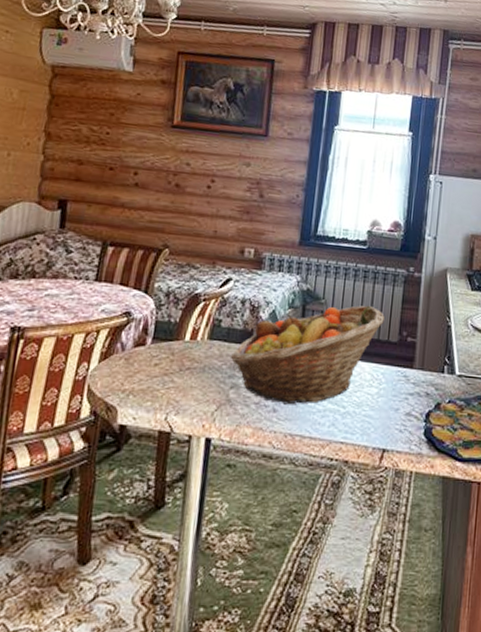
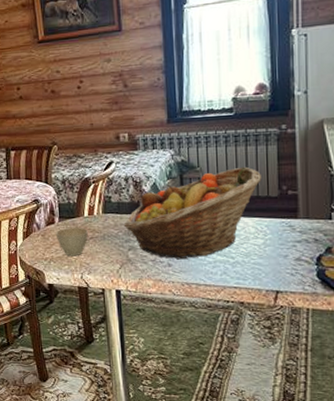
cup: none [143,352,186,391] -> present [55,227,88,257]

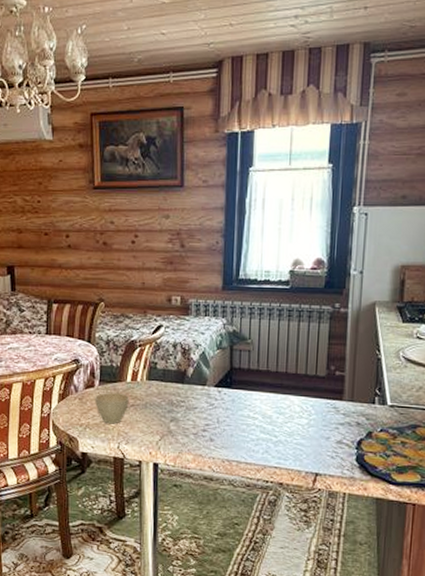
fruit basket: present [123,166,261,260] -> none [167,342,311,435]

